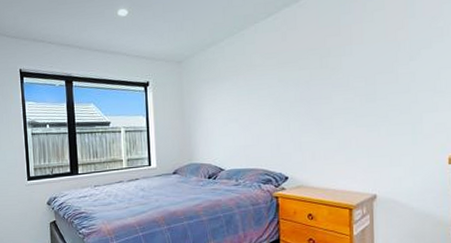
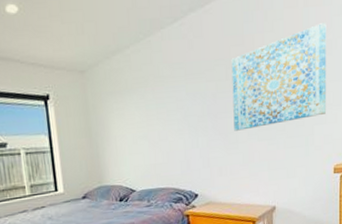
wall art: none [326,11,438,117] -> present [231,23,327,131]

